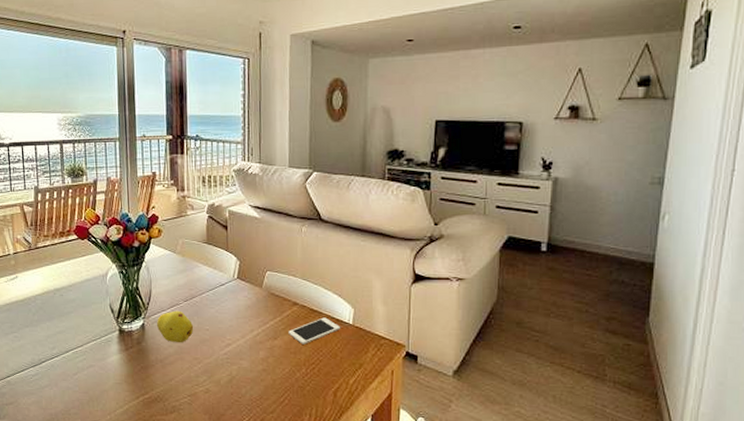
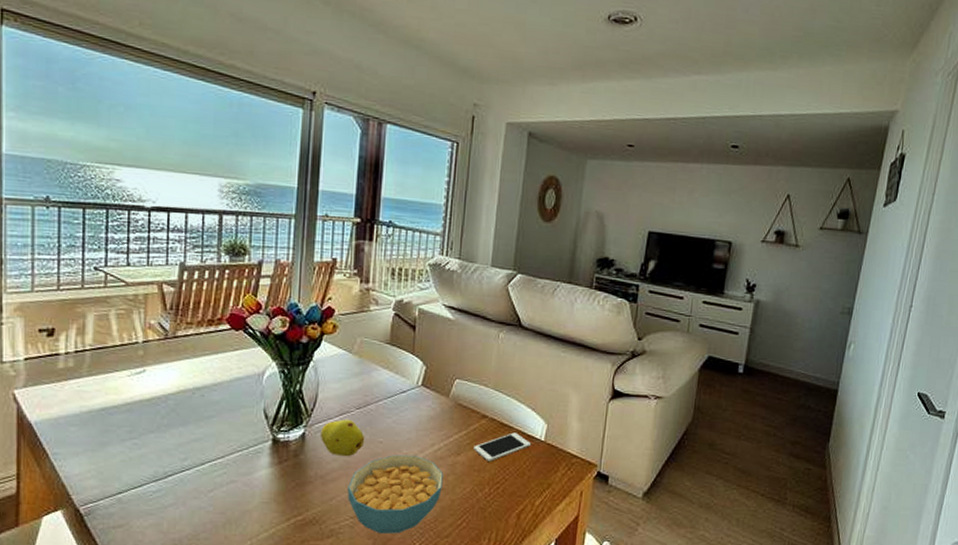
cereal bowl: none [183,340,264,410] -> present [347,455,443,534]

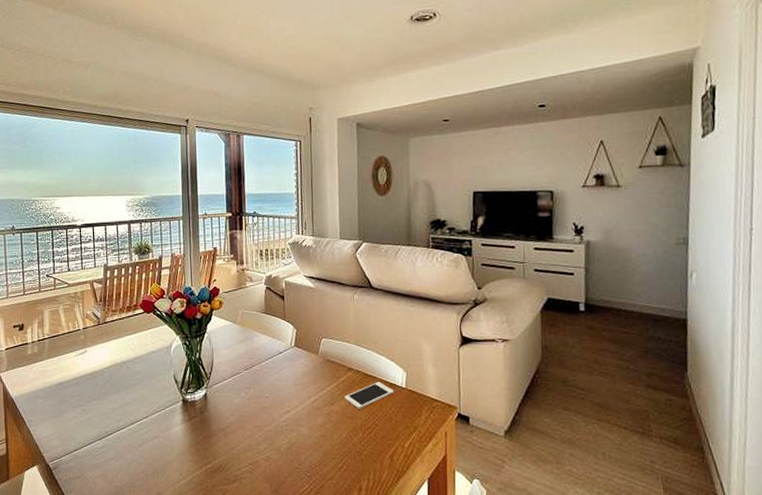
fruit: present [320,419,365,457] -> none [218,379,254,412]
cereal bowl: present [347,455,443,534] -> none [245,407,322,478]

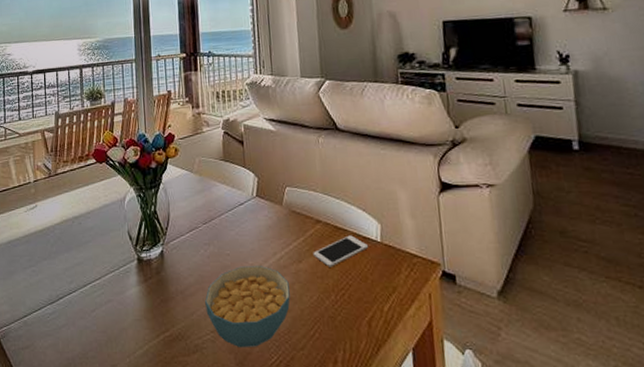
cereal bowl: none [245,407,322,478] -> present [205,266,290,348]

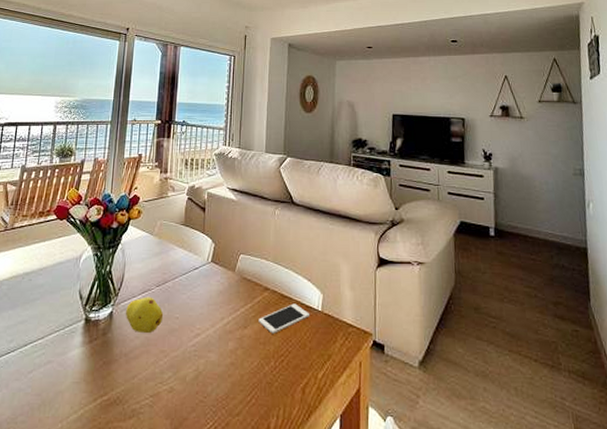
fruit: none [175,234,214,271] -> present [125,297,164,334]
cereal bowl: present [205,266,290,348] -> none [148,330,232,414]

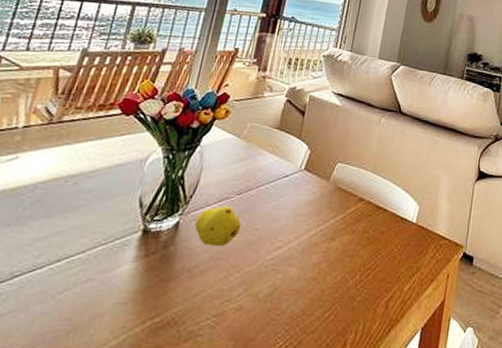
cell phone: present [258,303,309,334] -> none [348,215,403,246]

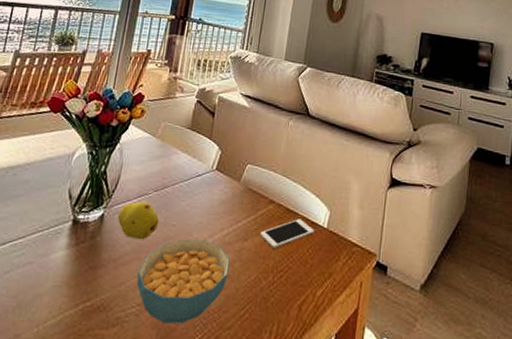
cereal bowl: none [213,243,316,334] -> present [136,239,230,324]
cell phone: none [348,215,403,246] -> present [260,219,314,248]

